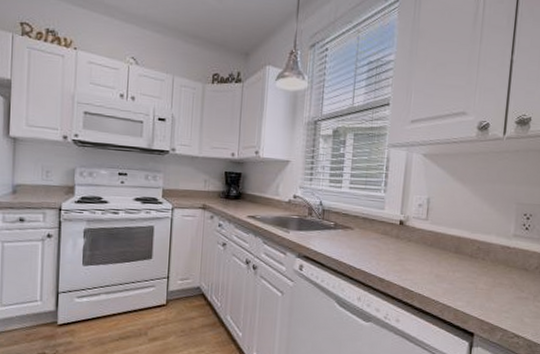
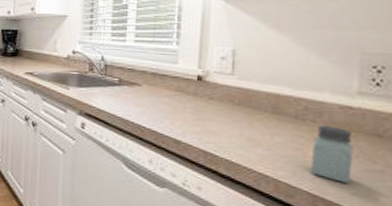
saltshaker: none [480,262,510,309] -> present [311,125,354,183]

